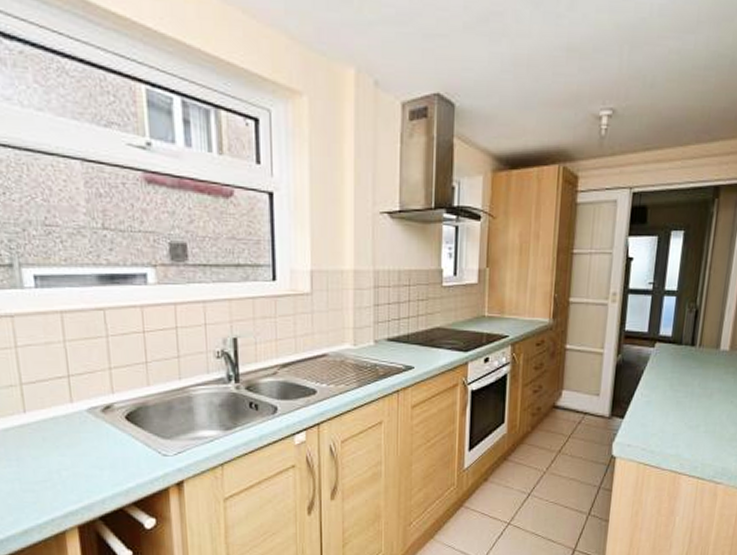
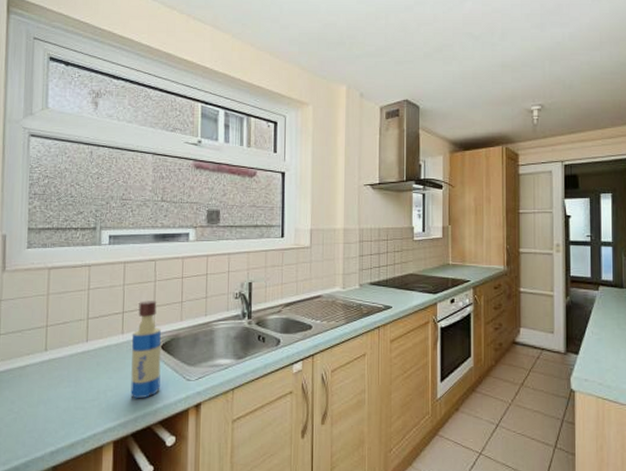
tequila bottle: none [84,361,130,478] -> present [130,301,162,399]

